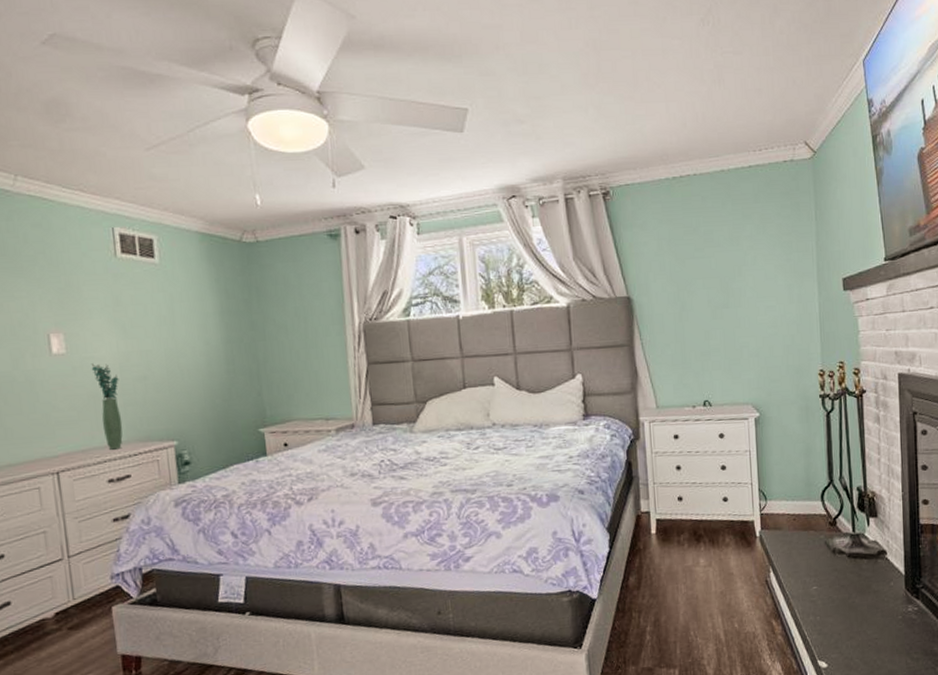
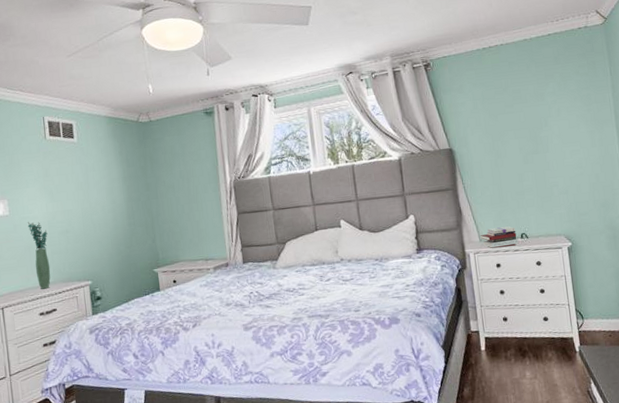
books: none [658,392,701,417] -> present [481,226,519,248]

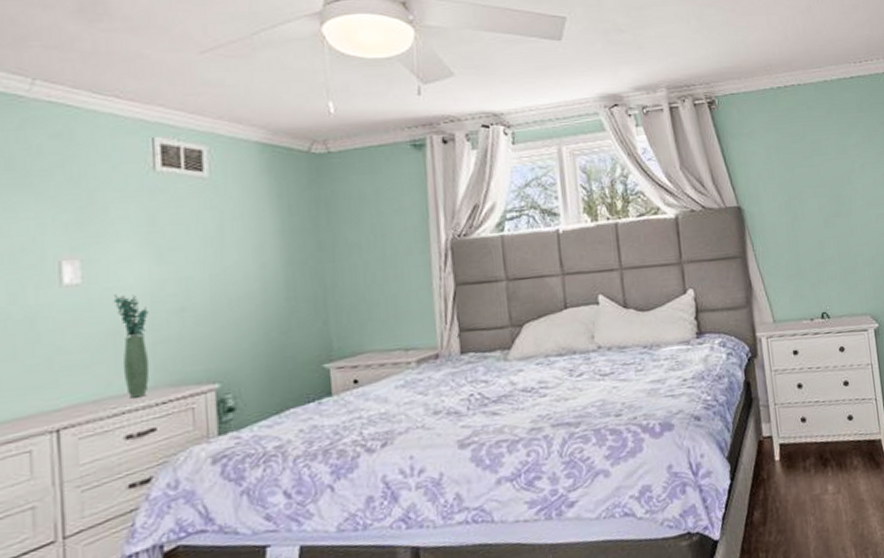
books: present [481,226,519,248] -> none [774,304,819,331]

